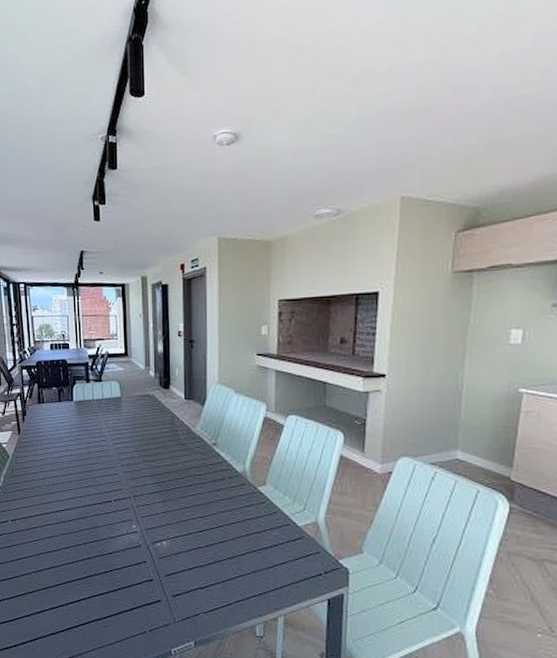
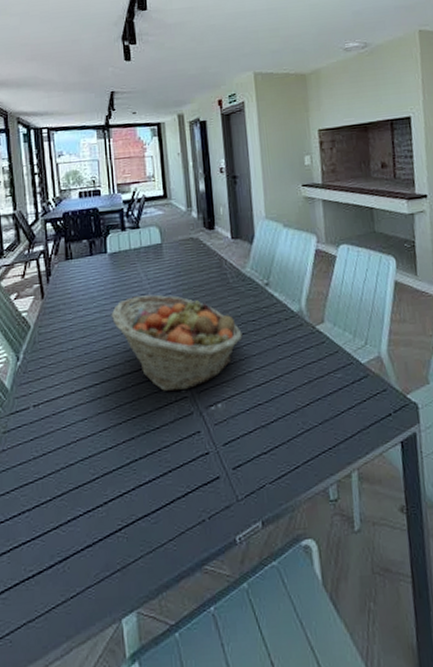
fruit basket: none [75,441,189,526] -> present [111,294,243,392]

